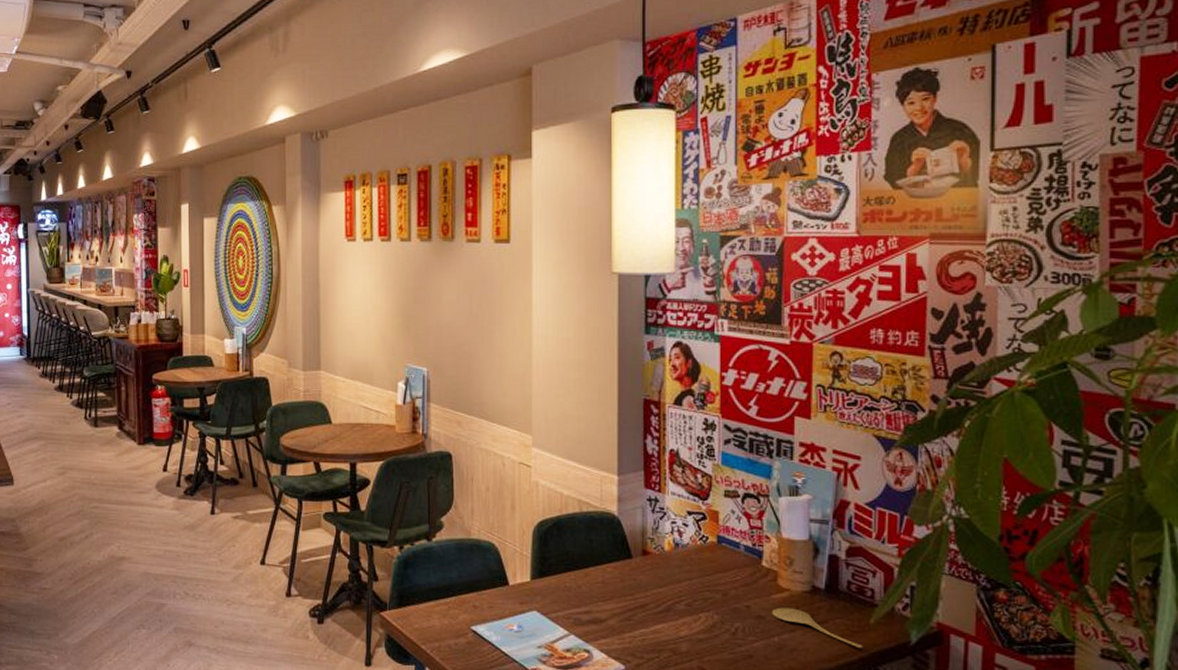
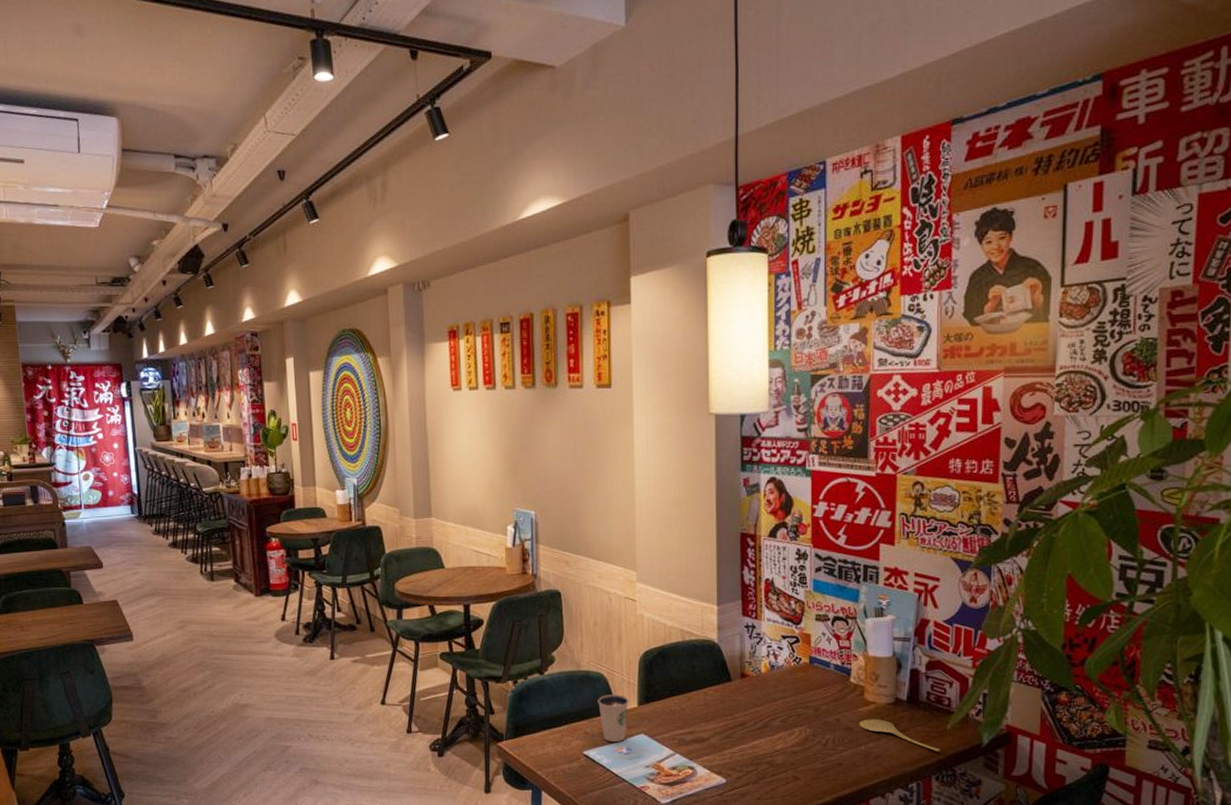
dixie cup: none [488,566,521,618] -> present [598,695,629,742]

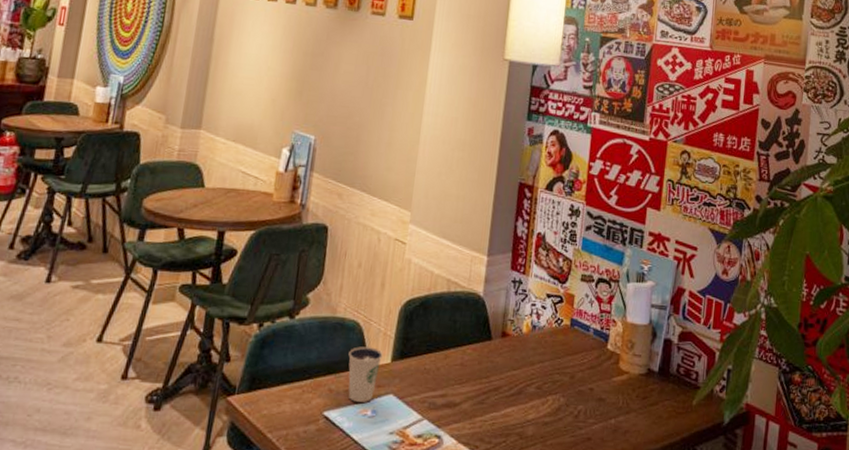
spoon: present [859,719,941,752] -> none [611,390,685,430]

